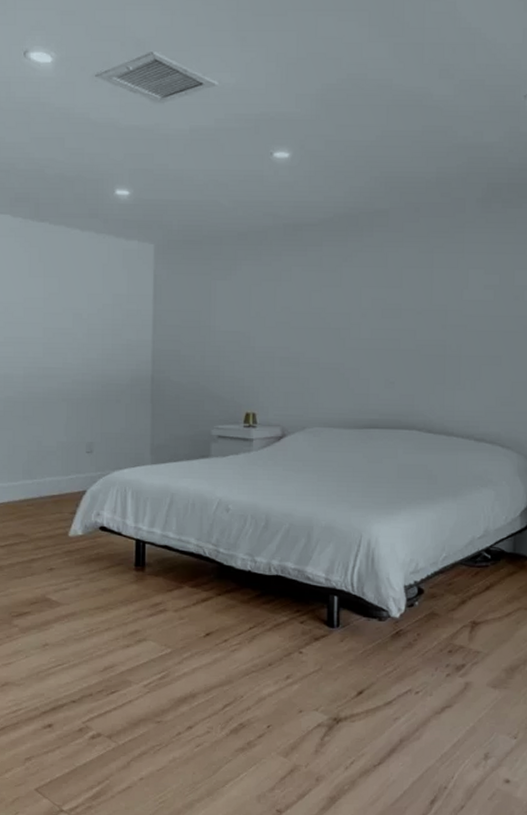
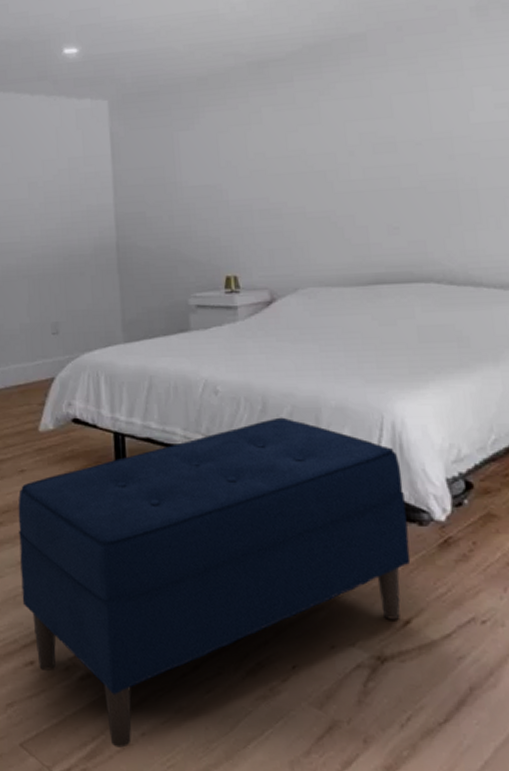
bench: none [44,532,371,790] -> present [18,417,411,748]

